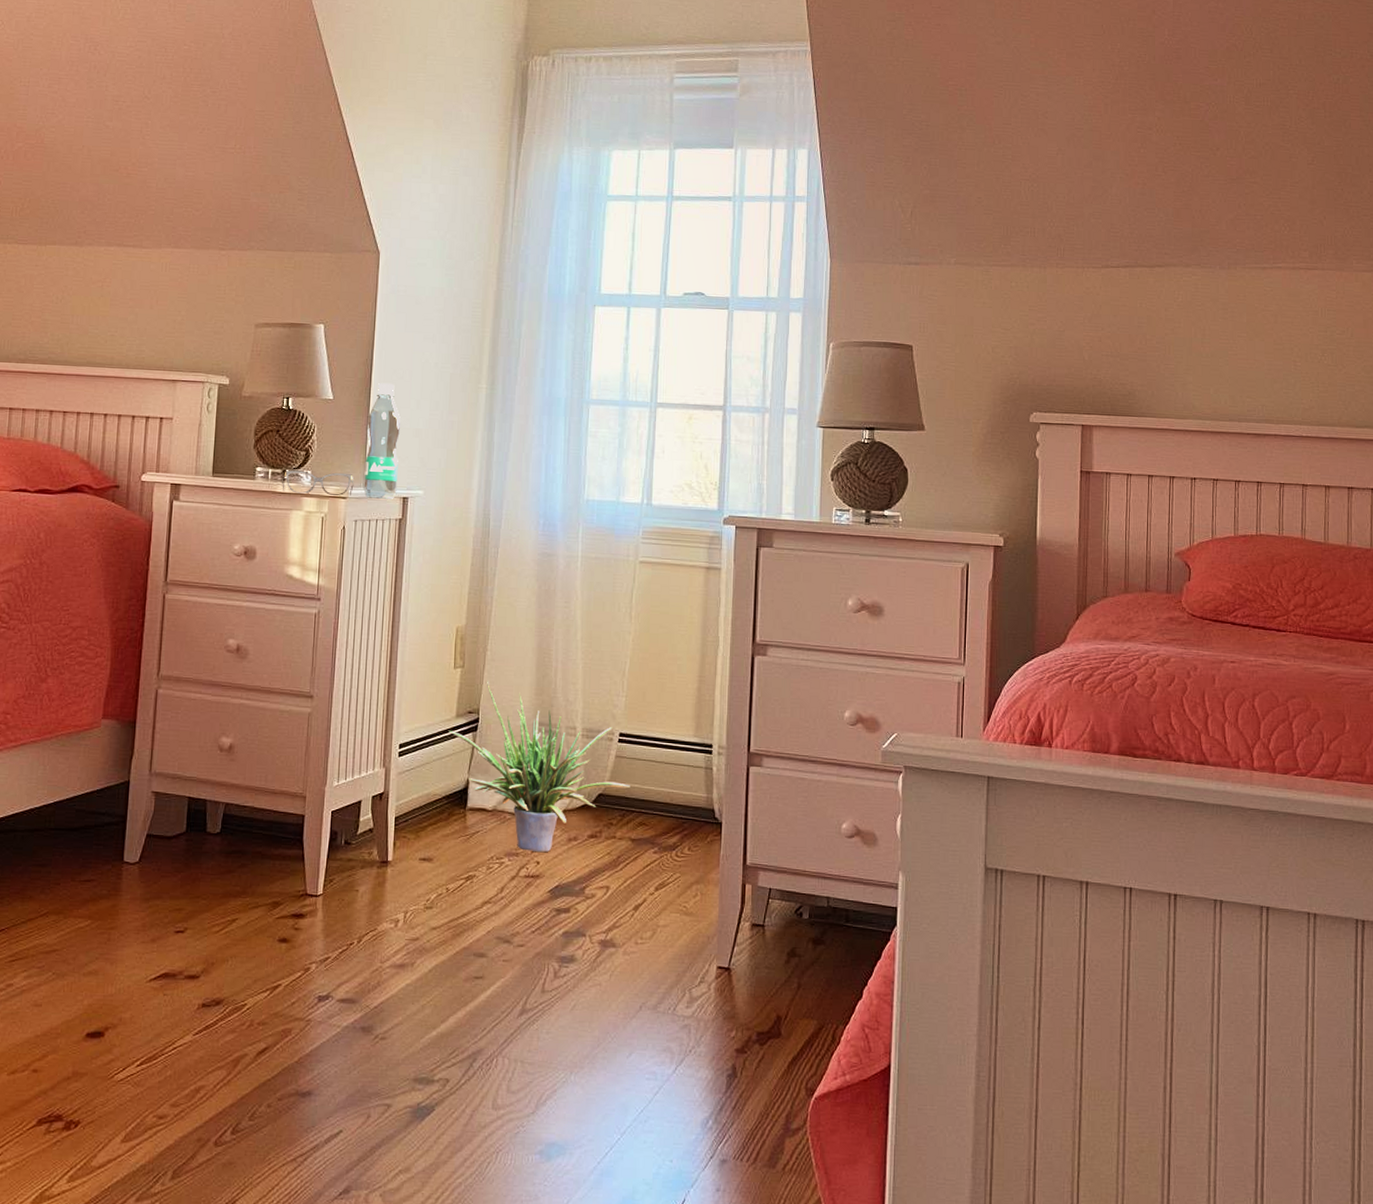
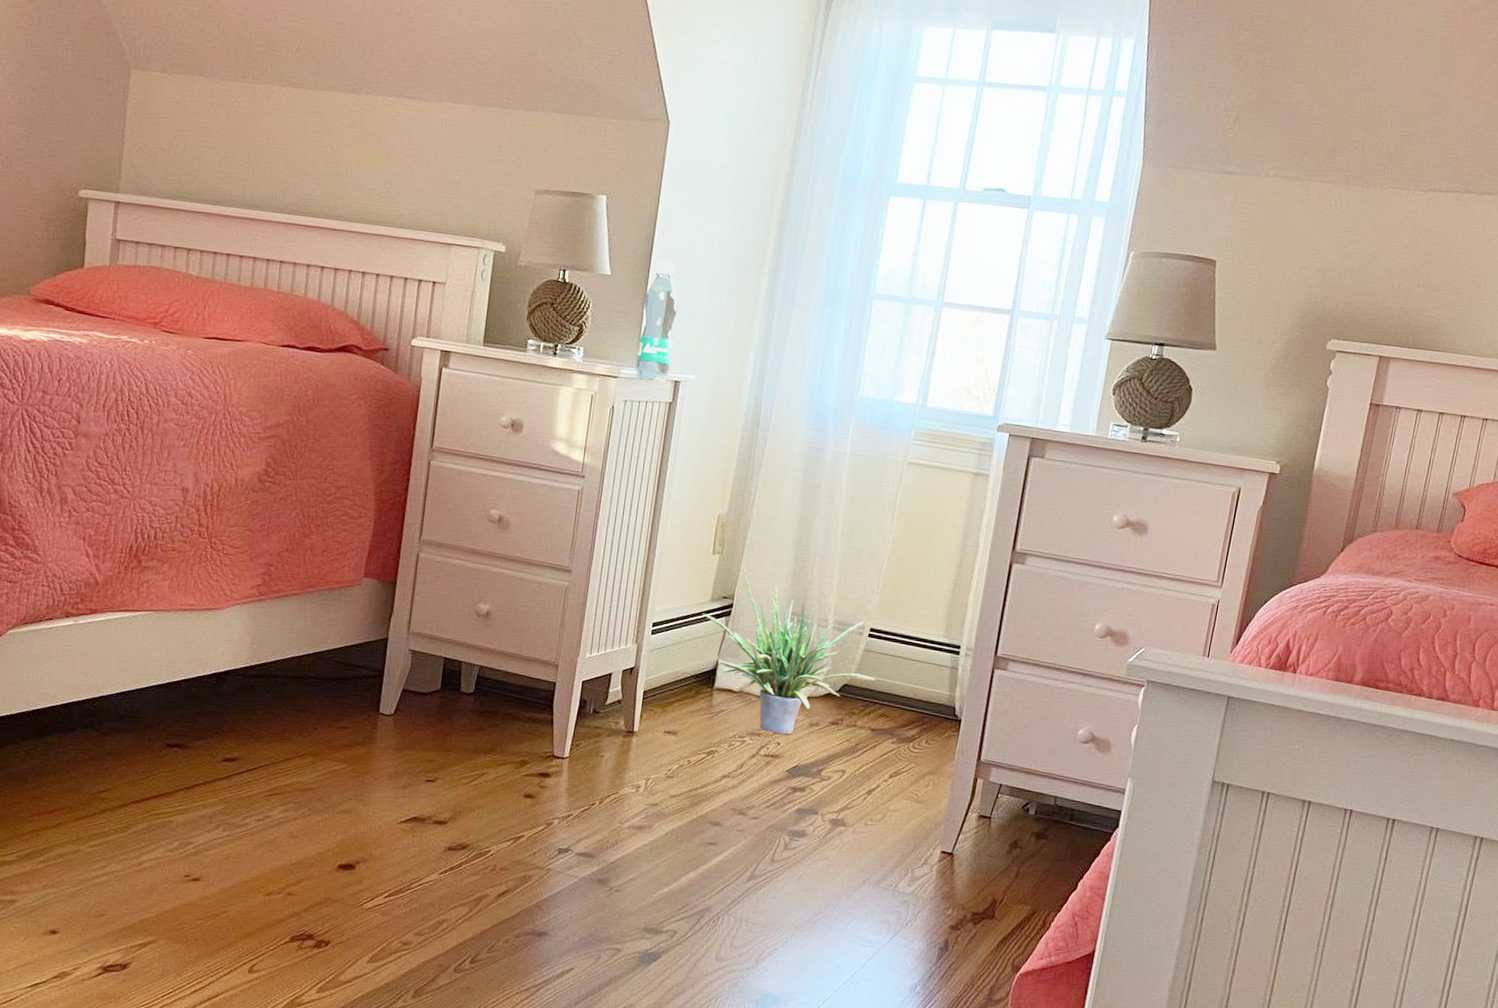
spectacles: present [282,470,354,496] -> none [553,344,627,376]

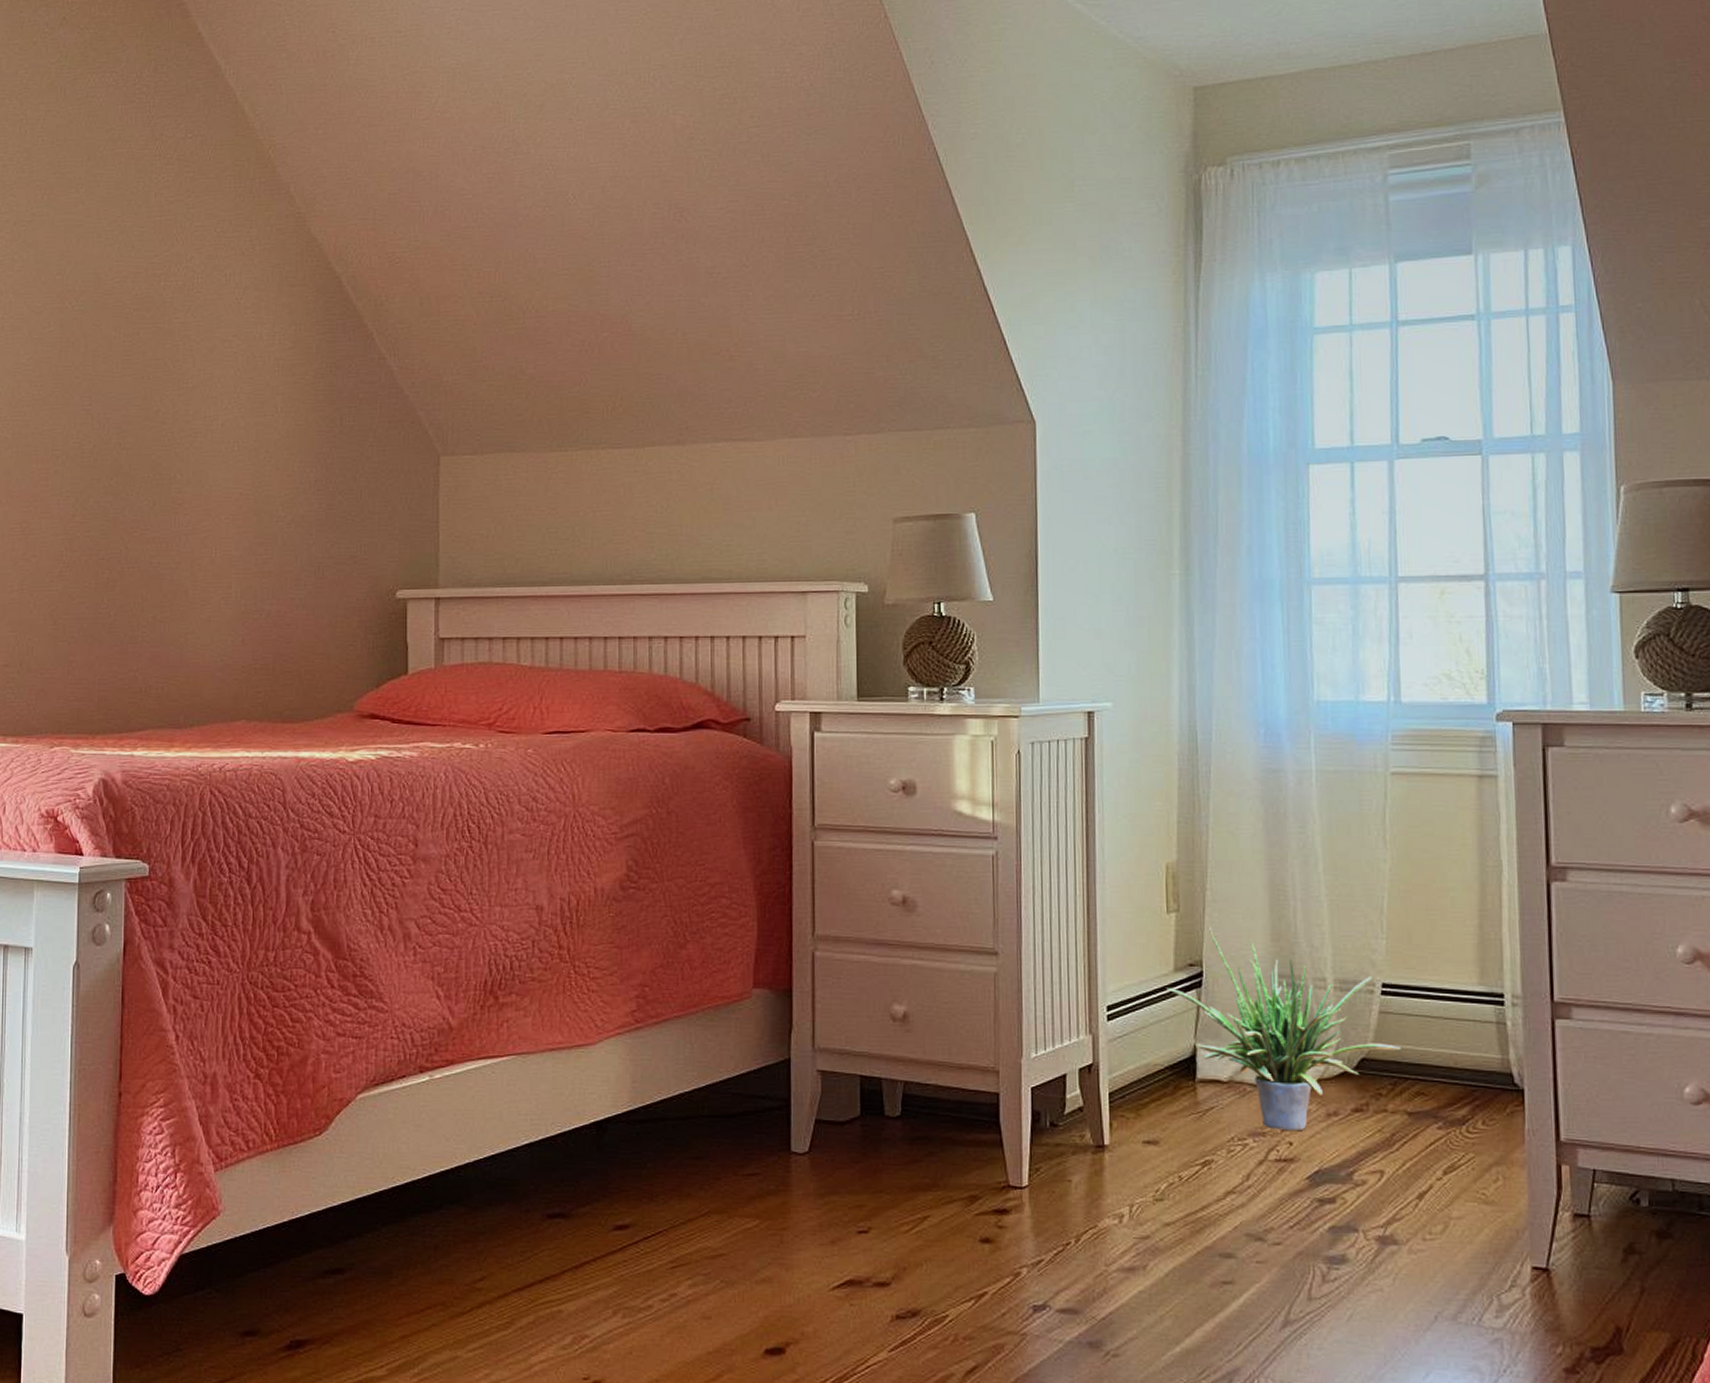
bottle: present [635,262,678,382] -> none [1037,577,1080,715]

